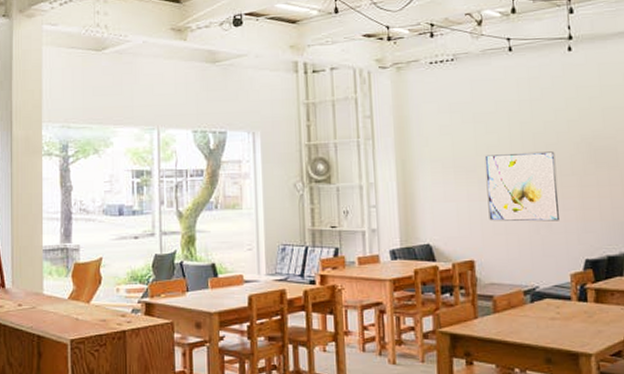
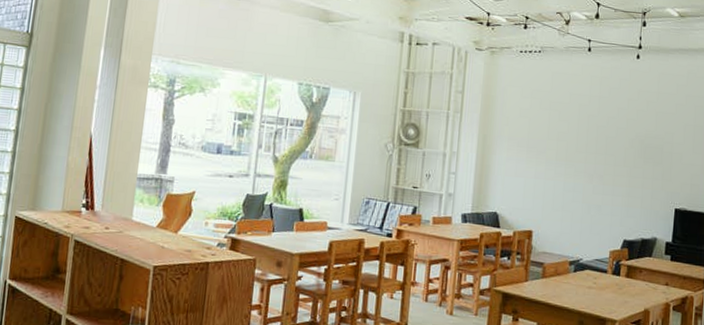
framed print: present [484,151,559,222] -> none [550,140,613,205]

